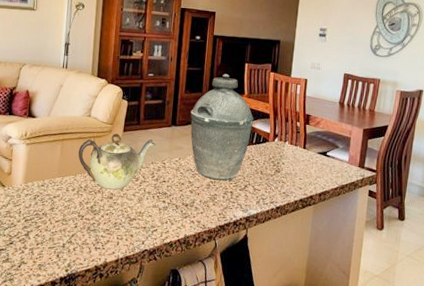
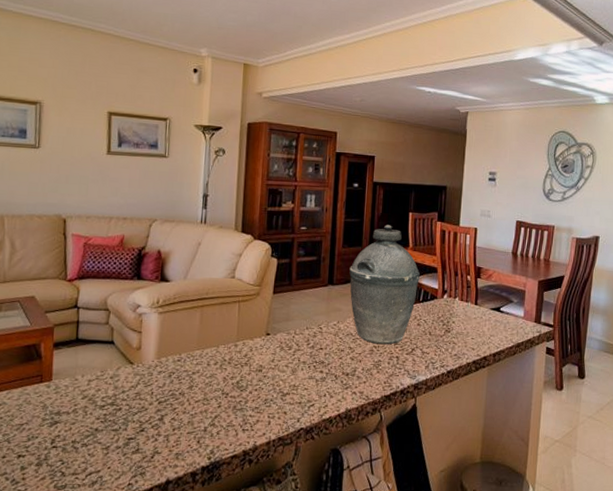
teapot: present [78,134,156,190] -> none [220,297,311,361]

